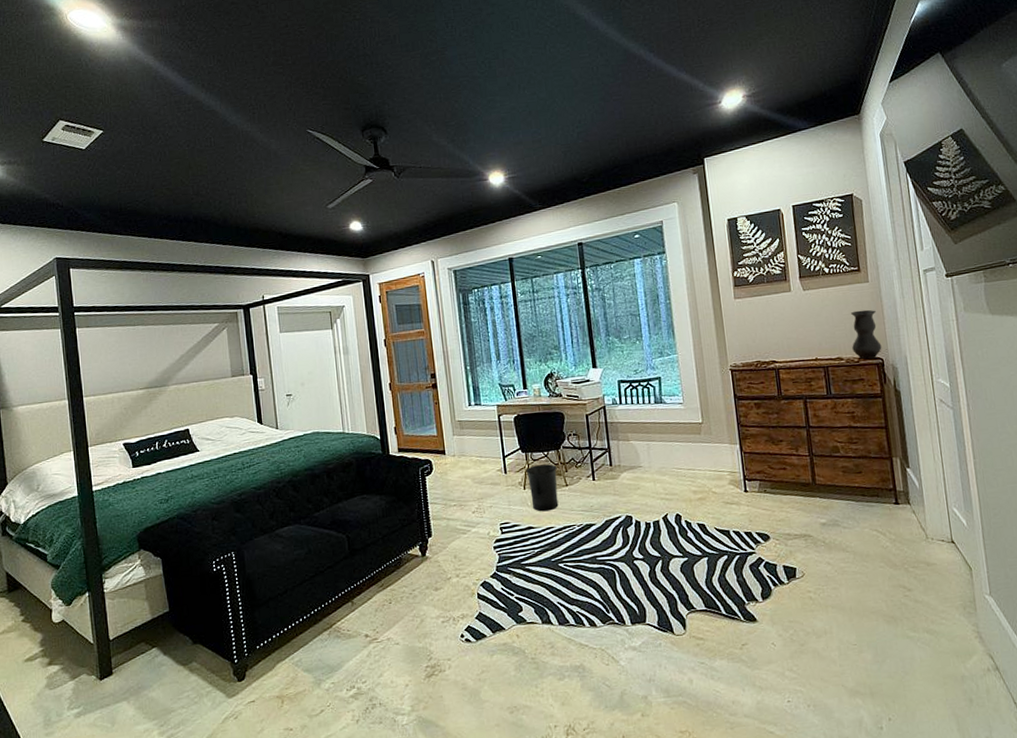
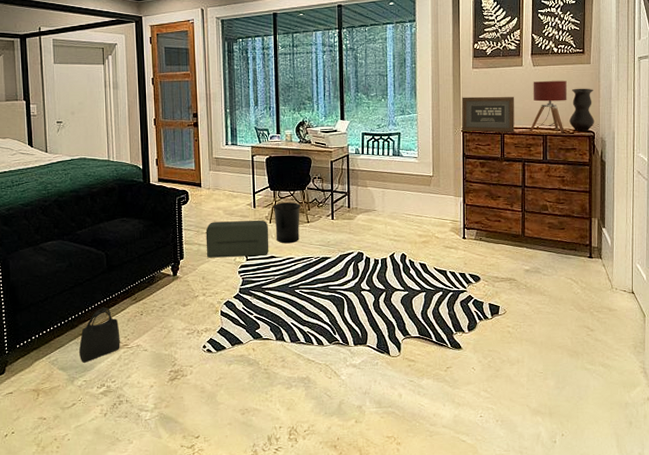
handbag: none [324,596,369,662] -> present [78,307,120,363]
pouf: none [454,486,526,534] -> present [205,220,269,258]
picture frame: none [726,326,790,370] -> present [461,96,514,133]
table lamp: none [782,303,849,369] -> present [507,81,567,135]

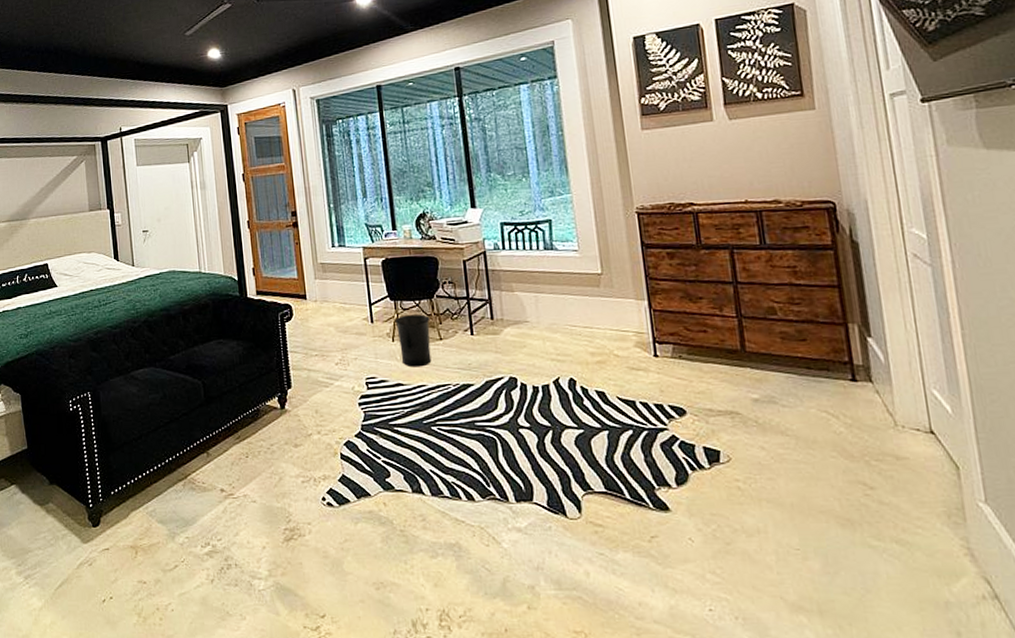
handbag: present [78,307,120,363] -> none [178,447,225,515]
pouf: present [205,220,269,258] -> none [315,337,395,386]
picture frame: present [461,96,514,133] -> none [631,162,713,213]
table lamp: present [507,81,567,135] -> none [702,135,789,213]
vase: present [569,88,595,132] -> none [790,142,833,203]

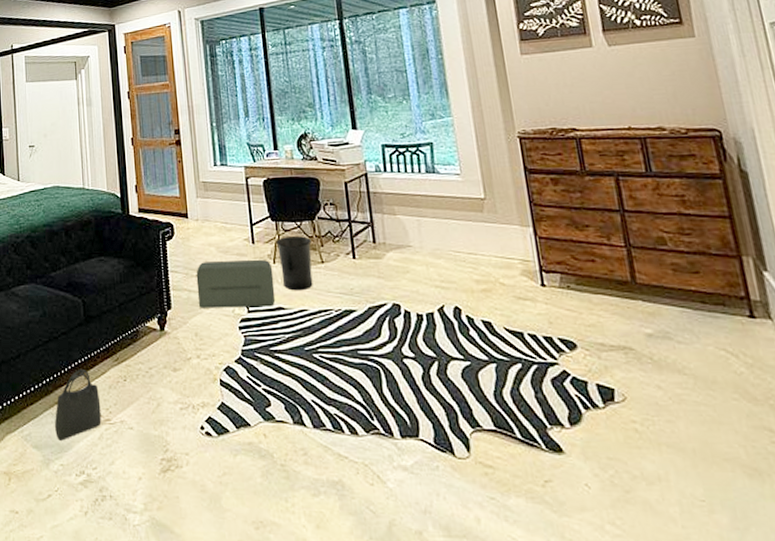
handbag: none [178,447,225,515] -> present [54,368,102,441]
pouf: none [315,337,395,386] -> present [196,259,276,308]

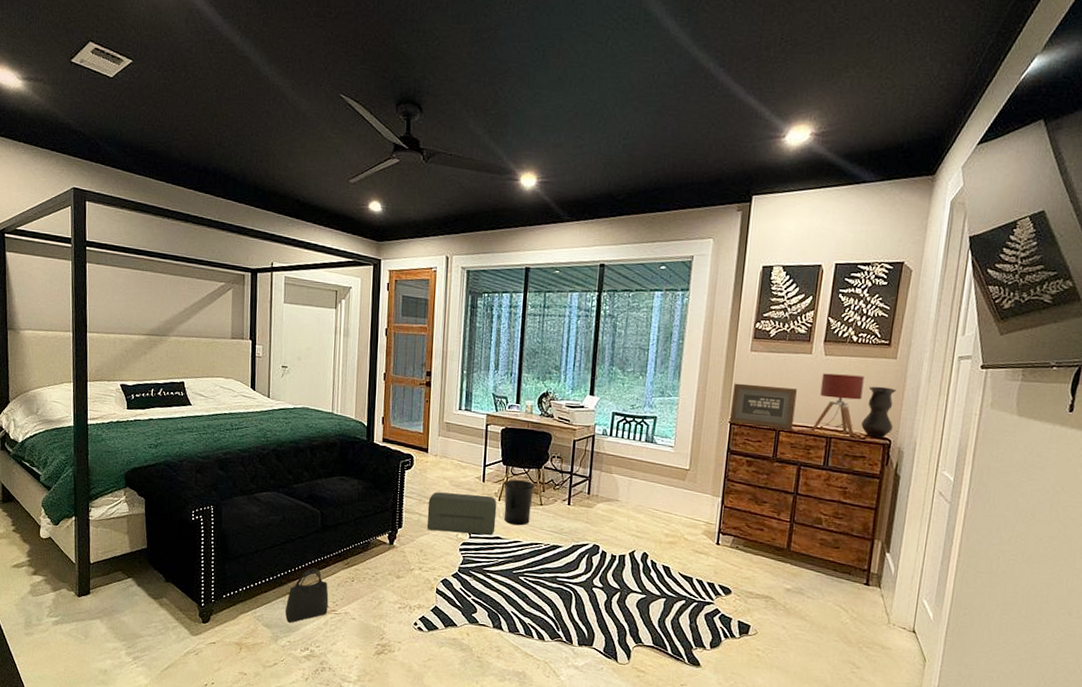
picture frame: none [512,88,596,138] -> present [729,383,797,430]
table lamp: none [584,62,674,139] -> present [783,373,864,438]
vase: none [672,70,718,131] -> present [861,386,896,439]

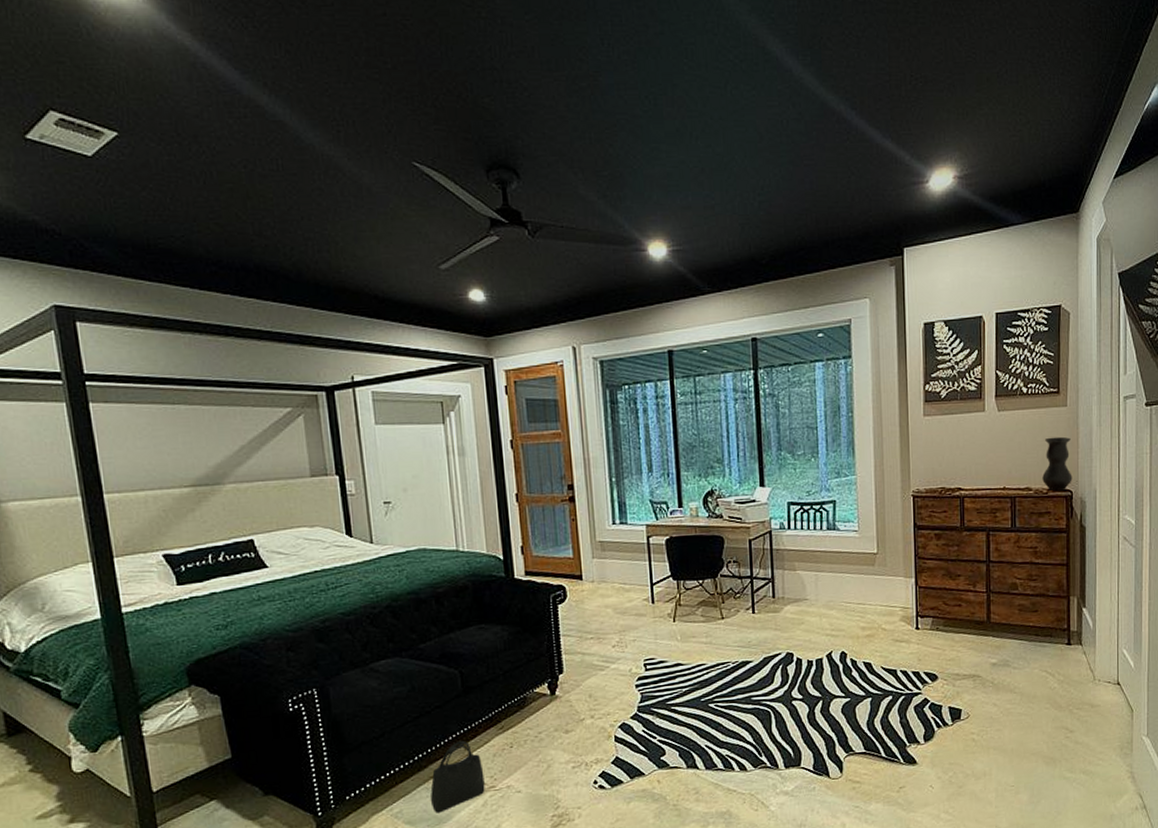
pouf: present [426,492,497,536] -> none [590,618,674,670]
waste bin: present [504,479,535,526] -> none [677,594,713,647]
picture frame: present [729,383,797,430] -> none [911,450,976,496]
table lamp: present [783,373,864,438] -> none [967,428,1039,498]

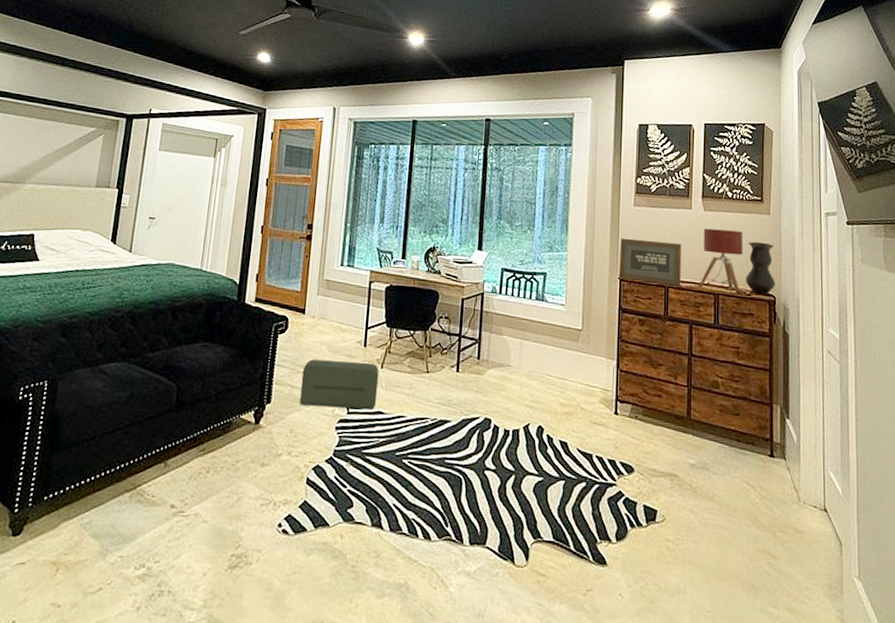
handbag: present [430,740,485,813] -> none [120,456,178,531]
pouf: none [590,618,674,670] -> present [299,359,380,411]
picture frame: none [911,450,976,496] -> present [618,238,681,287]
table lamp: none [967,428,1039,498] -> present [672,228,743,294]

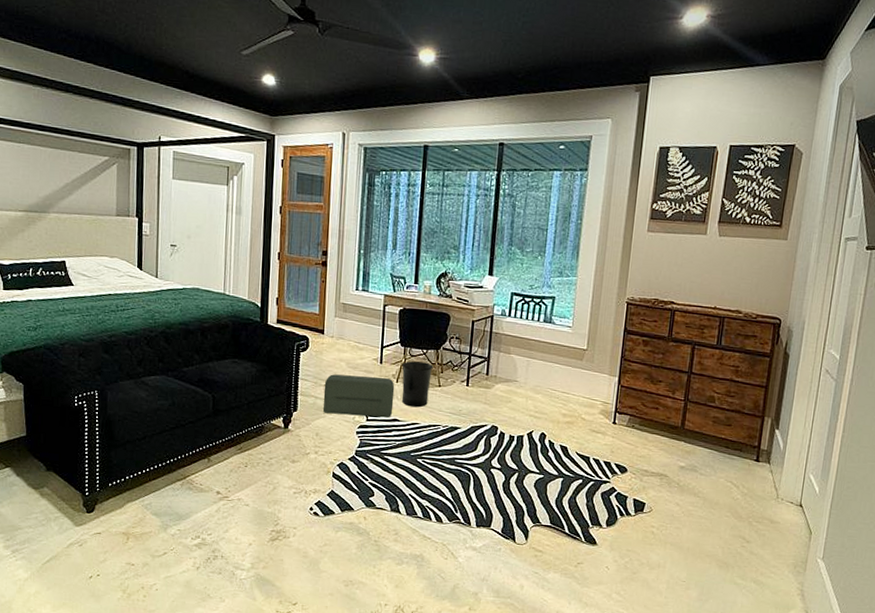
waste bin: none [386,344,421,398] -> present [401,361,434,408]
picture frame: present [618,238,681,287] -> none [626,263,692,310]
table lamp: present [672,228,743,294] -> none [678,254,757,317]
vase: present [746,241,776,295] -> none [753,266,787,318]

